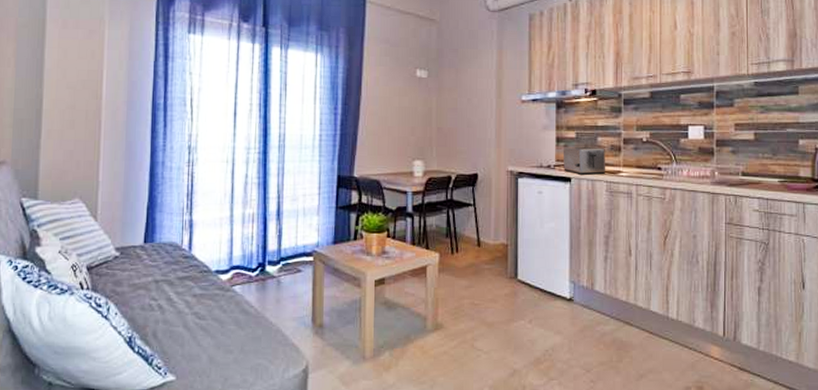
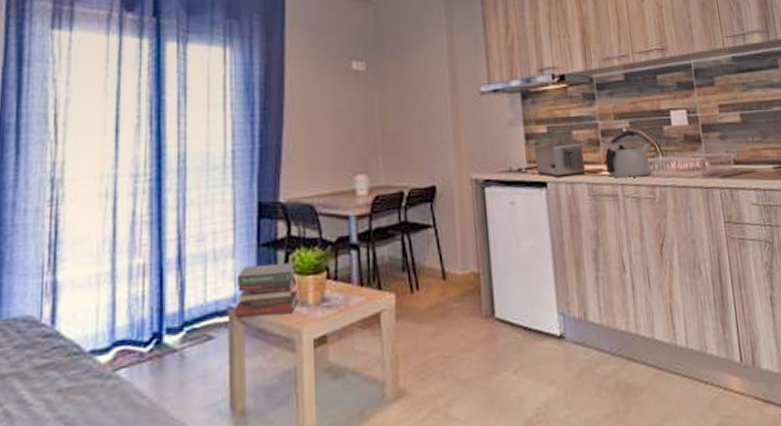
books: none [317,221,364,260] -> present [235,262,297,317]
kettle: none [624,141,666,181] -> present [605,131,653,180]

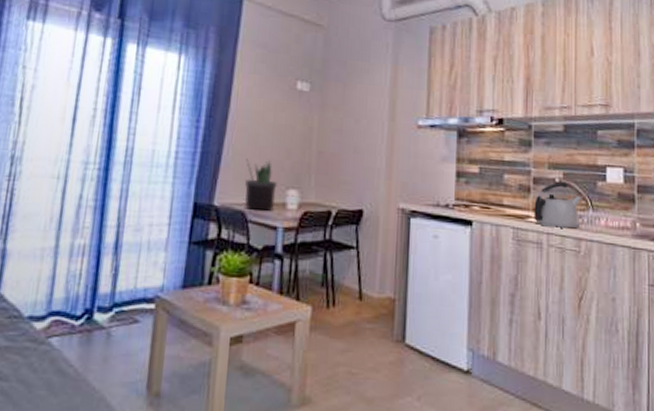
books: present [235,262,297,317] -> none [160,259,221,311]
planter: none [308,147,345,202] -> present [244,158,277,212]
toaster: present [533,142,586,179] -> none [463,183,513,220]

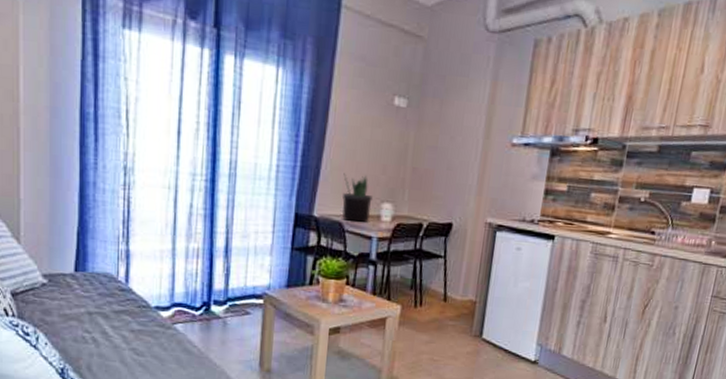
kettle: present [534,182,581,229] -> none [614,201,663,245]

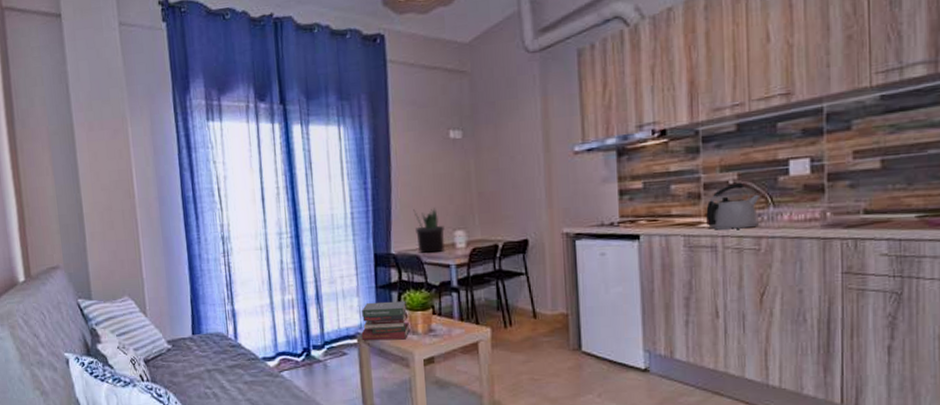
books: none [268,263,321,306] -> present [361,300,410,341]
kettle: none [614,201,663,245] -> present [706,183,760,232]

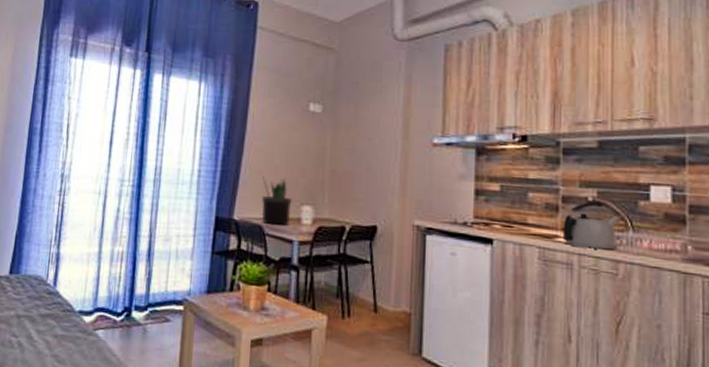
books: present [361,300,410,341] -> none [188,267,241,315]

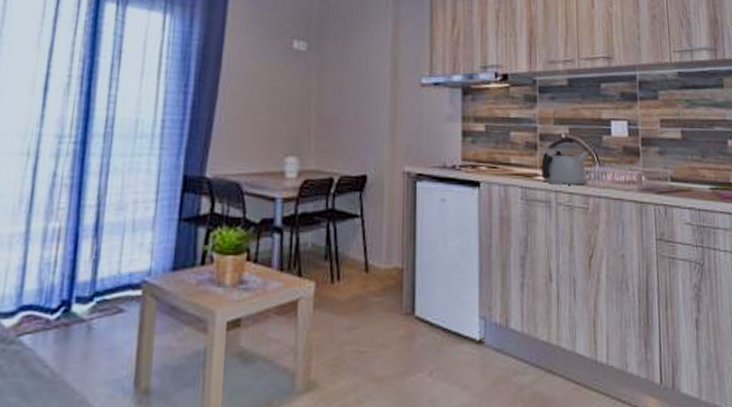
planter: present [261,176,292,226] -> none [239,125,274,182]

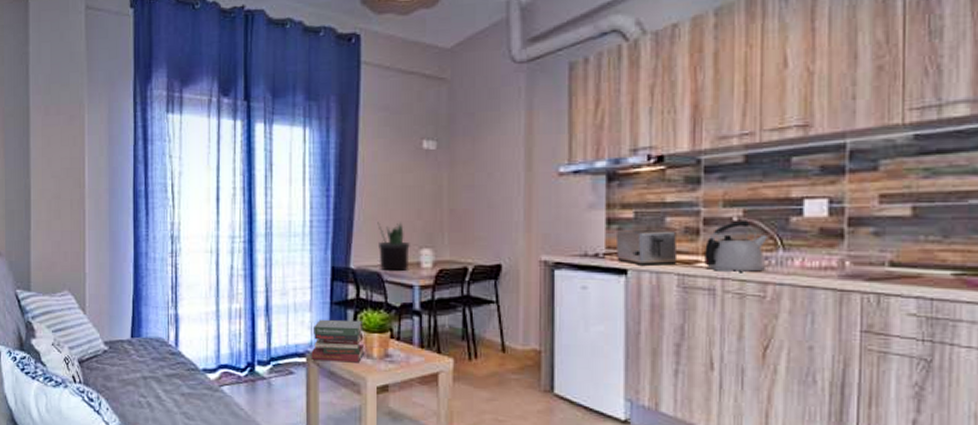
books: none [148,239,215,293] -> present [311,319,364,363]
planter: none [239,125,274,182] -> present [377,222,410,272]
toaster: none [470,142,521,180] -> present [615,229,678,267]

